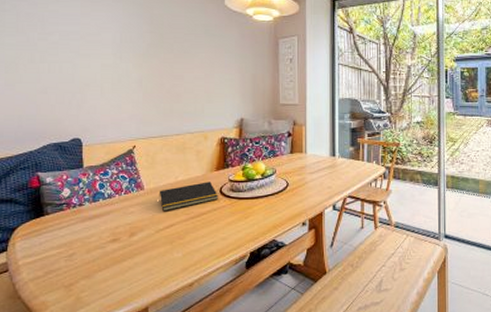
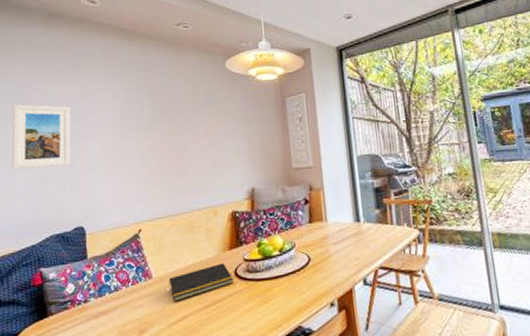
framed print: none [11,17,71,81] -> present [12,104,71,170]

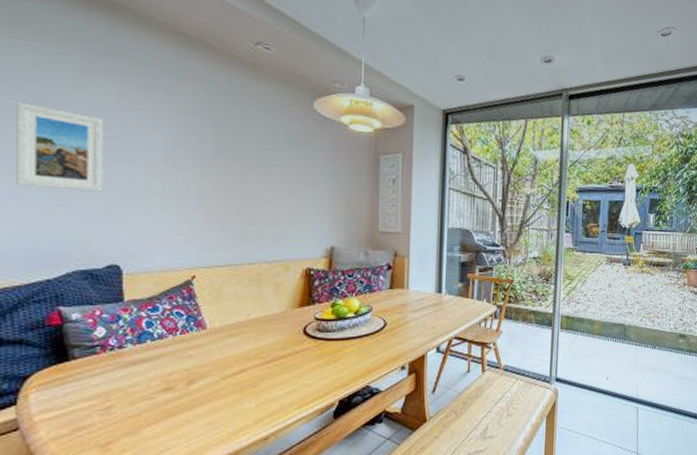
notepad: present [168,263,233,302] -> none [226,320,301,355]

